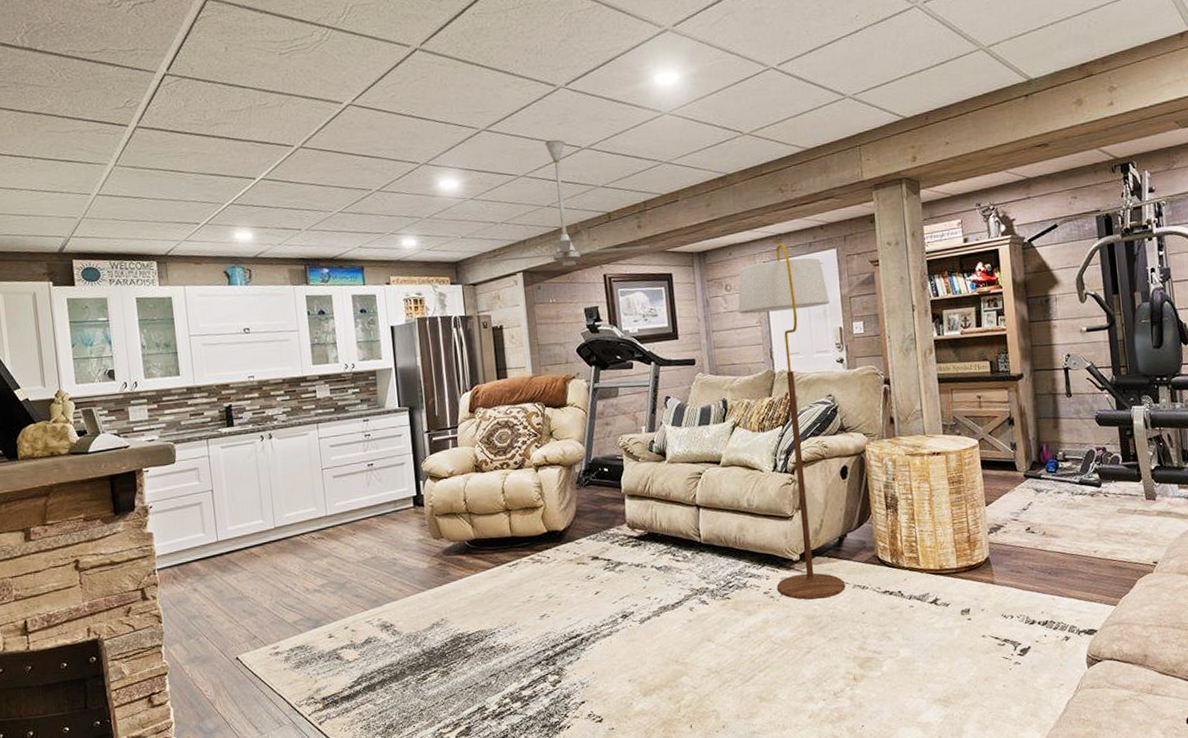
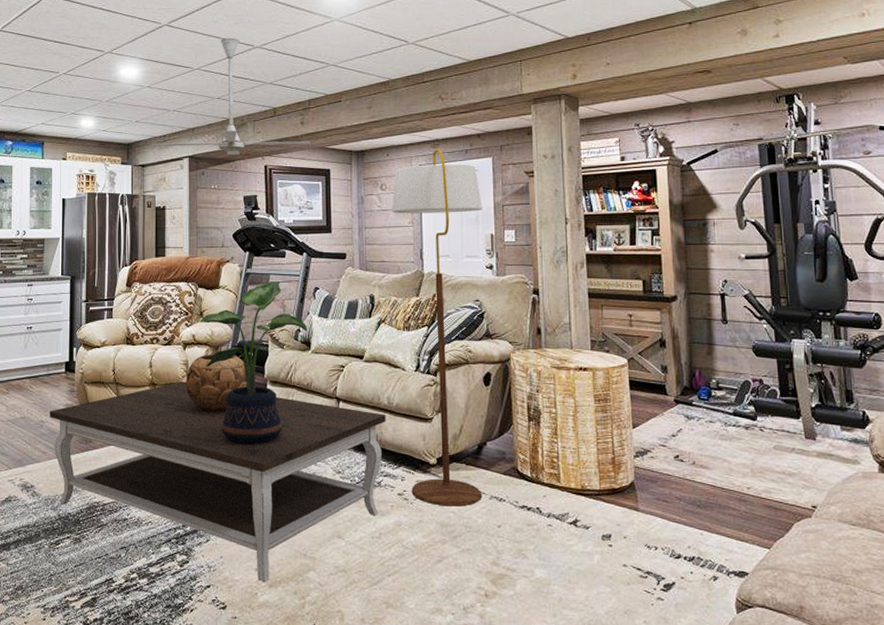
coffee table: none [401,504,747,693] -> present [50,381,386,583]
decorative bowl: none [540,472,605,532] -> present [185,354,248,412]
potted plant: none [550,392,662,561] -> present [200,280,308,445]

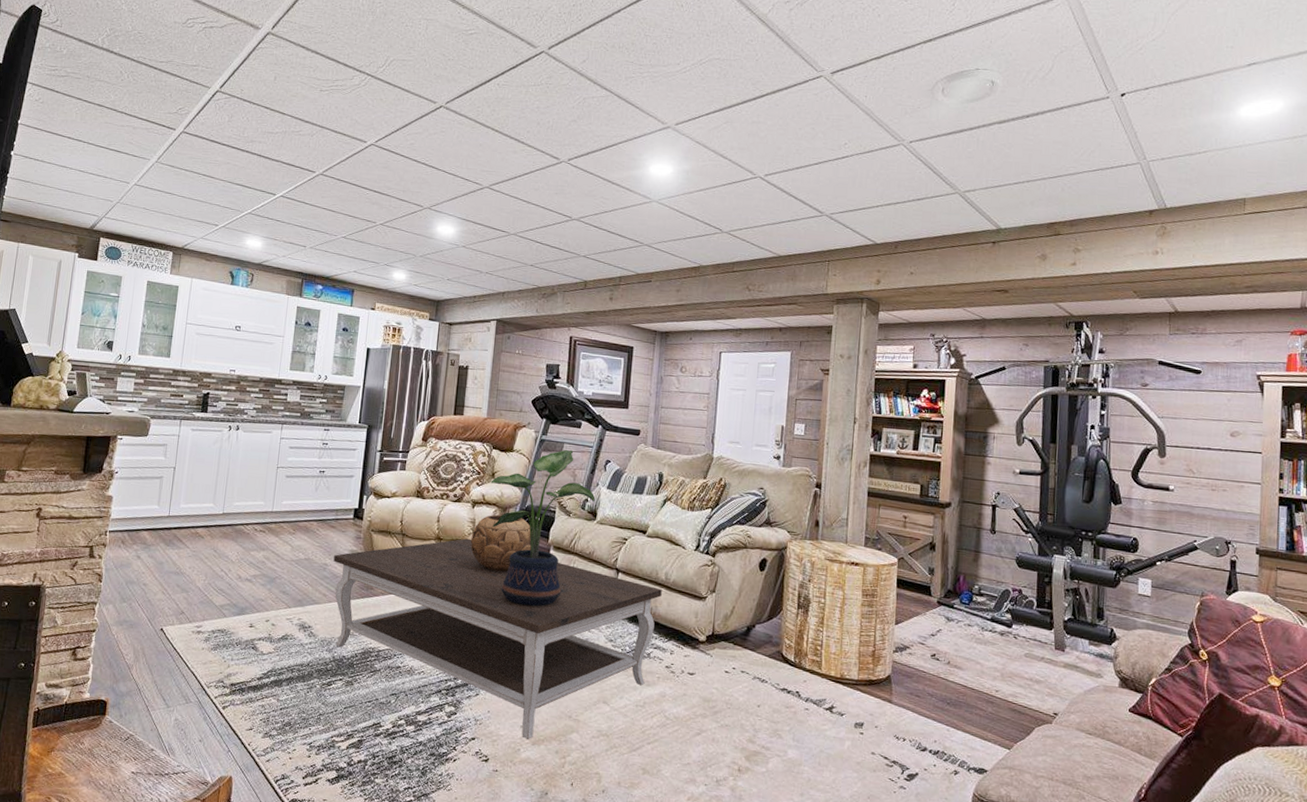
ceiling fan: present [152,38,310,156] -> none [461,206,617,324]
floor lamp: present [392,149,483,506] -> none [678,337,777,684]

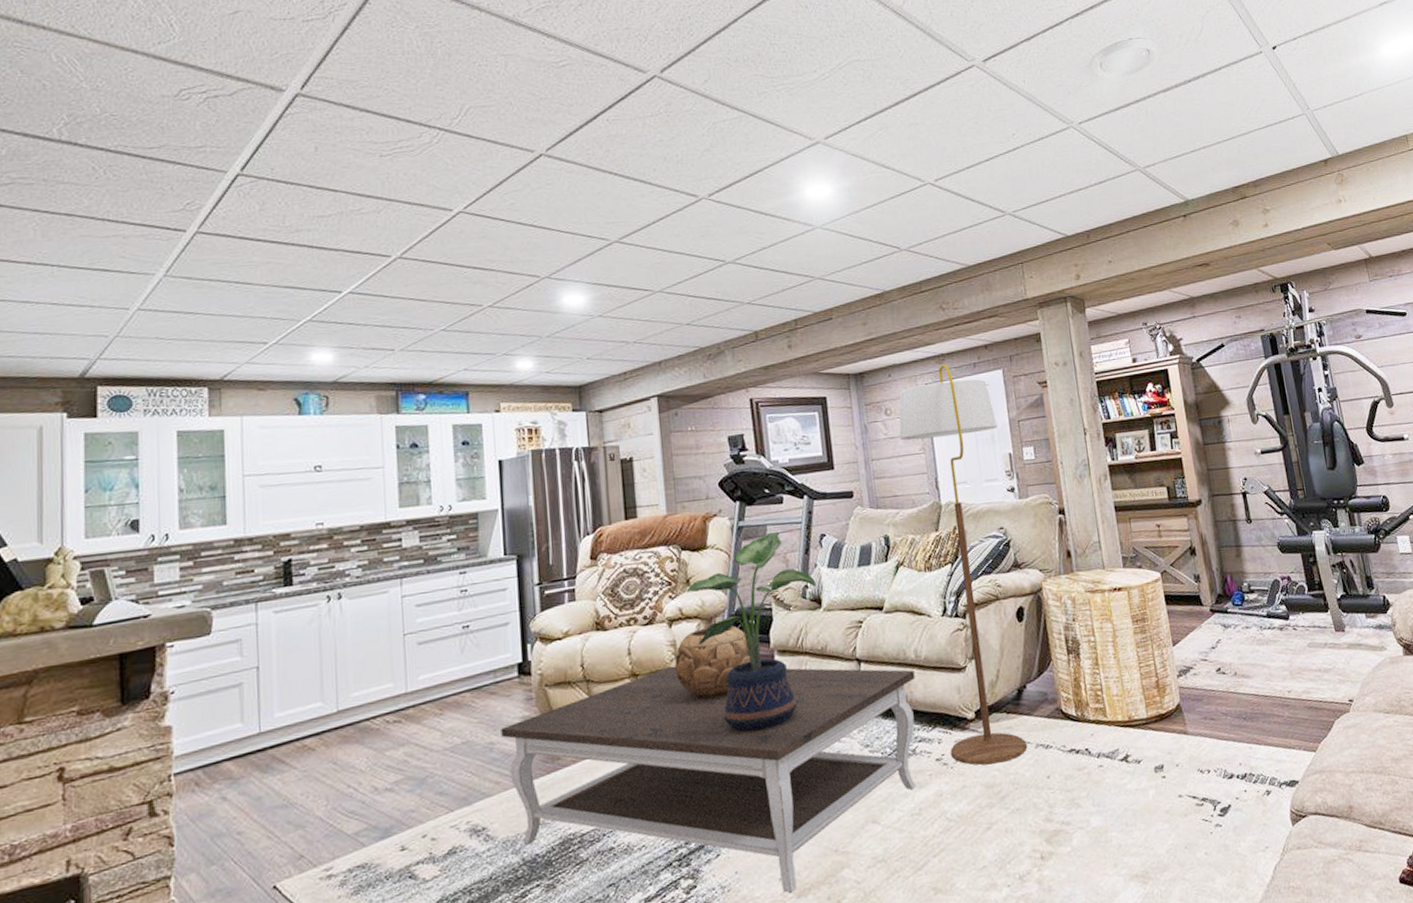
floor lamp: none [678,337,777,684] -> present [899,364,1028,765]

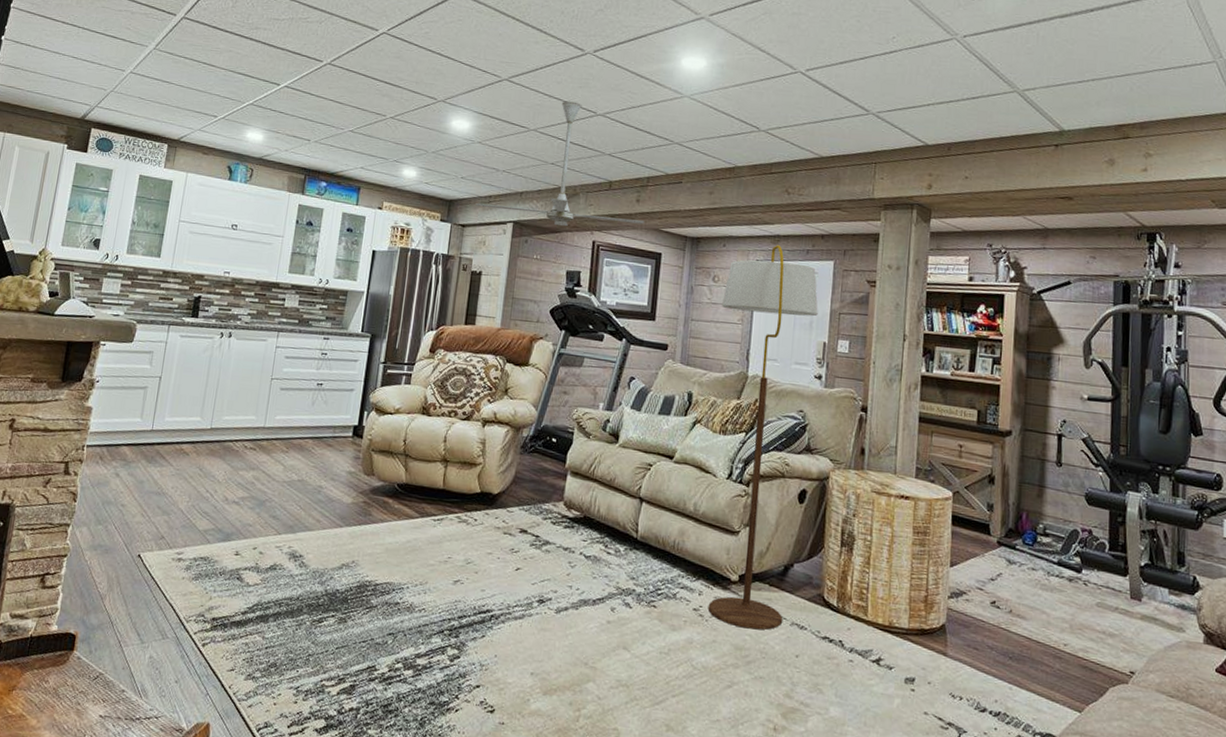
coffee table: present [501,666,916,894] -> none [328,460,690,689]
ceiling fan: none [610,253,801,390] -> present [475,101,644,227]
decorative bowl: present [674,625,751,698] -> none [479,435,548,499]
potted plant: present [686,531,817,732] -> none [503,364,618,539]

